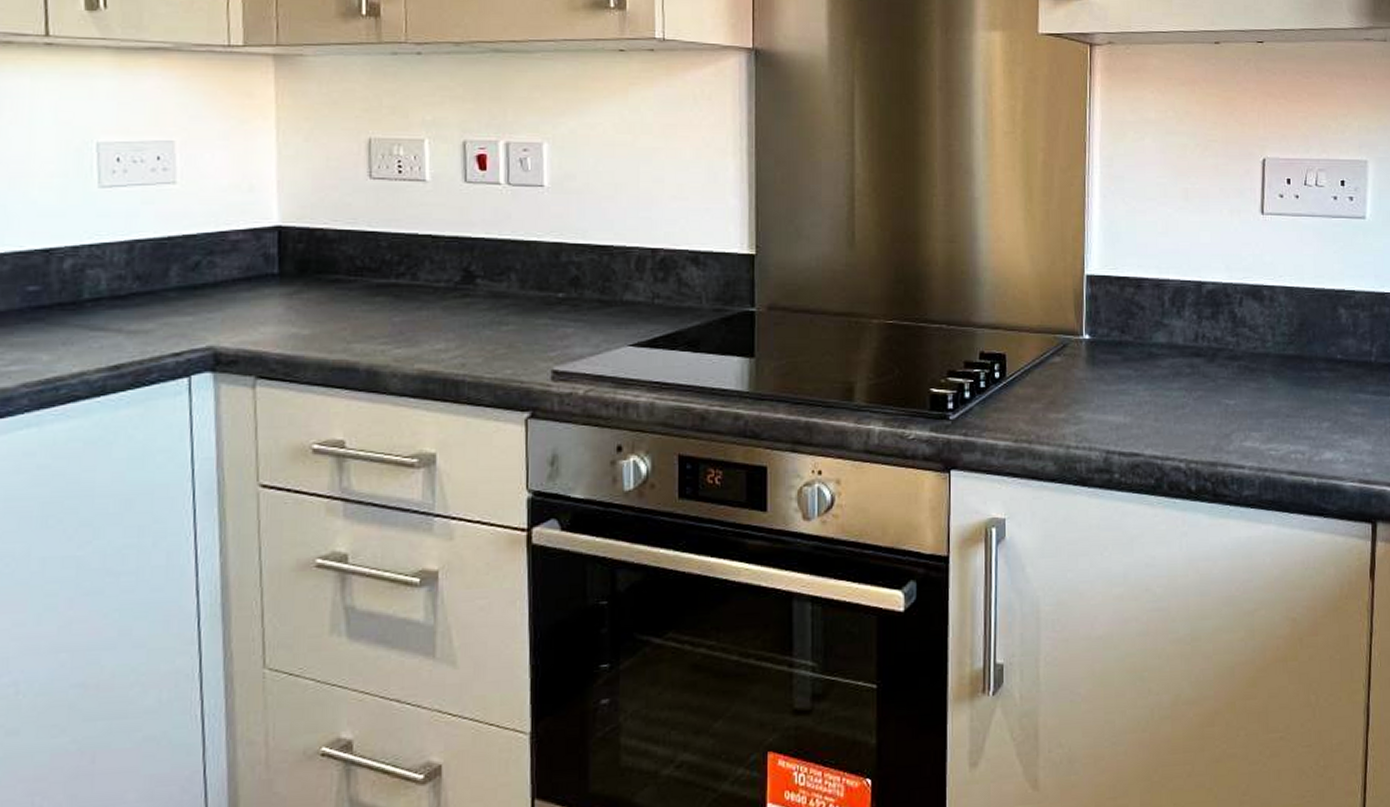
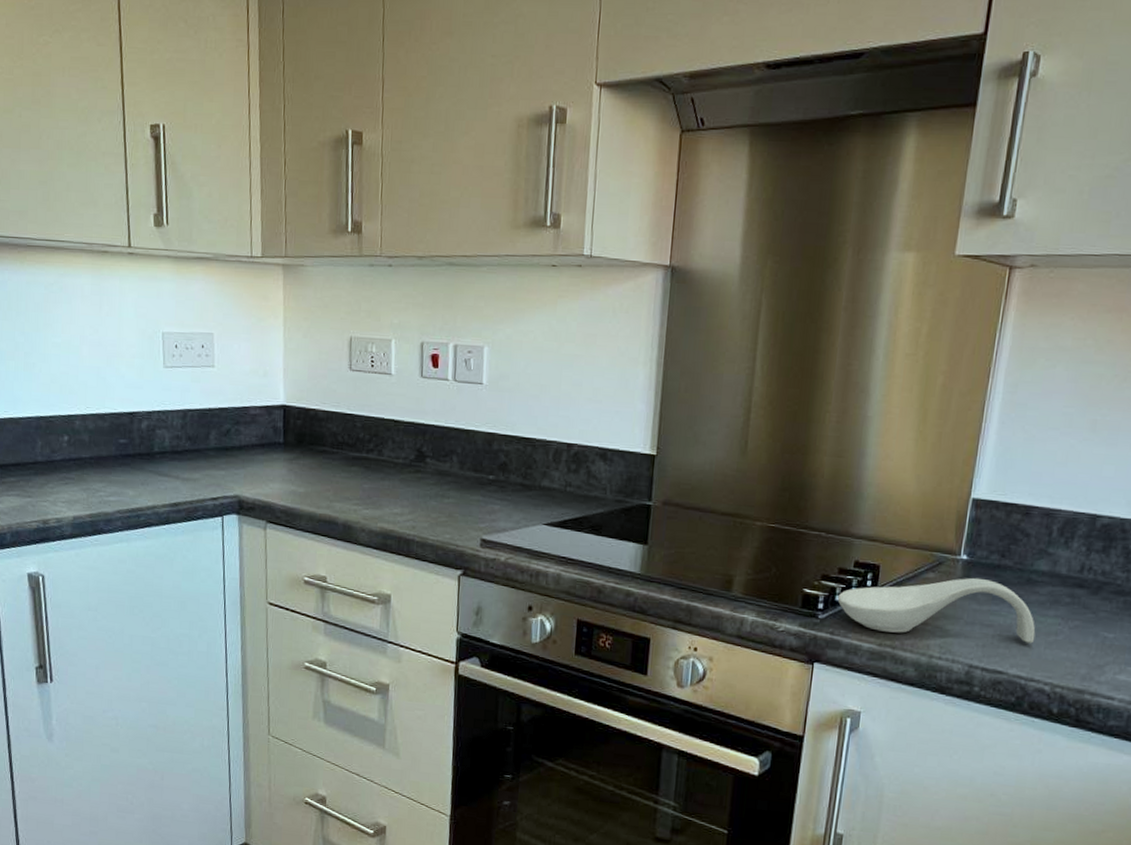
spoon rest: none [967,357,1164,426] -> present [837,577,1036,644]

